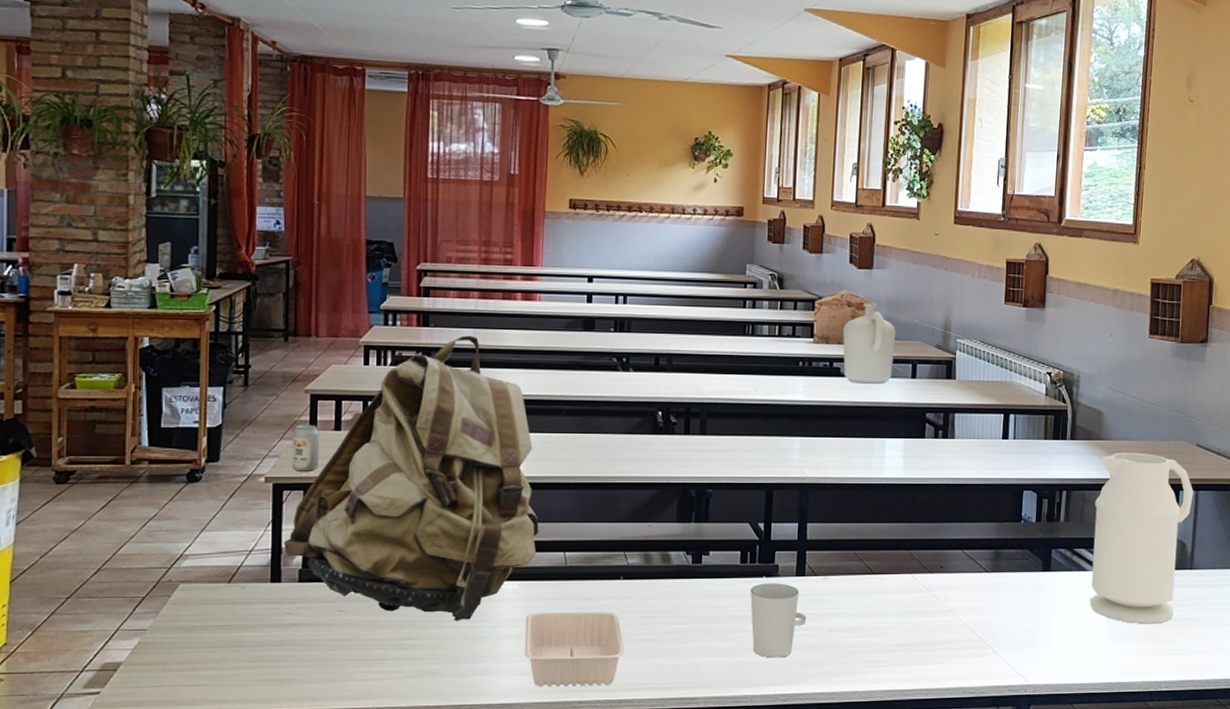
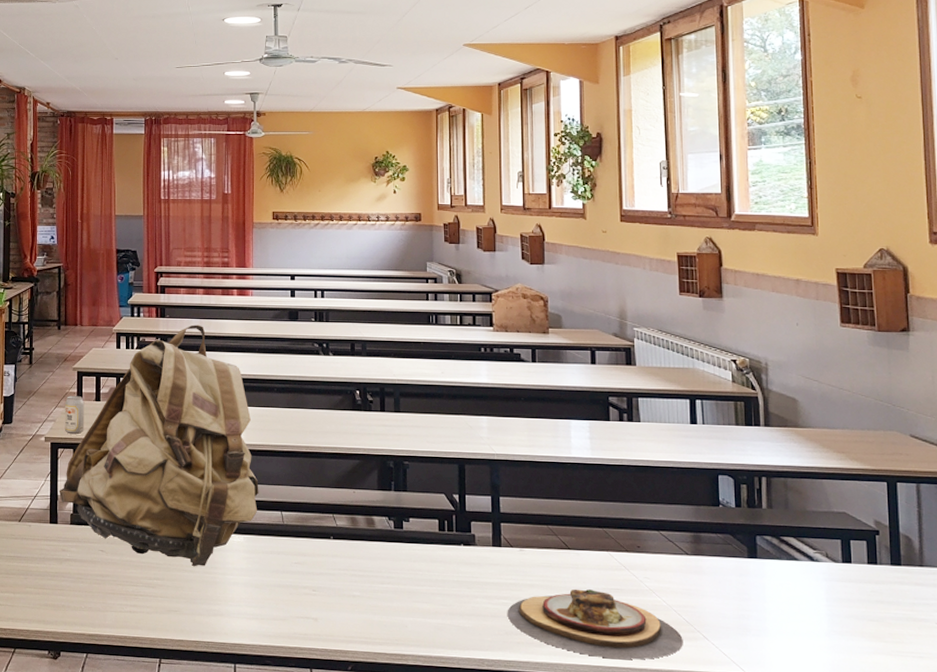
tray: present [524,612,625,687] -> none [250,564,338,636]
cup: present [750,583,806,658] -> none [450,551,505,624]
plate: none [806,614,975,682] -> present [507,589,683,660]
water jug: present [843,303,896,385] -> none [521,295,572,370]
water jug: present [1089,452,1194,624] -> none [799,440,914,622]

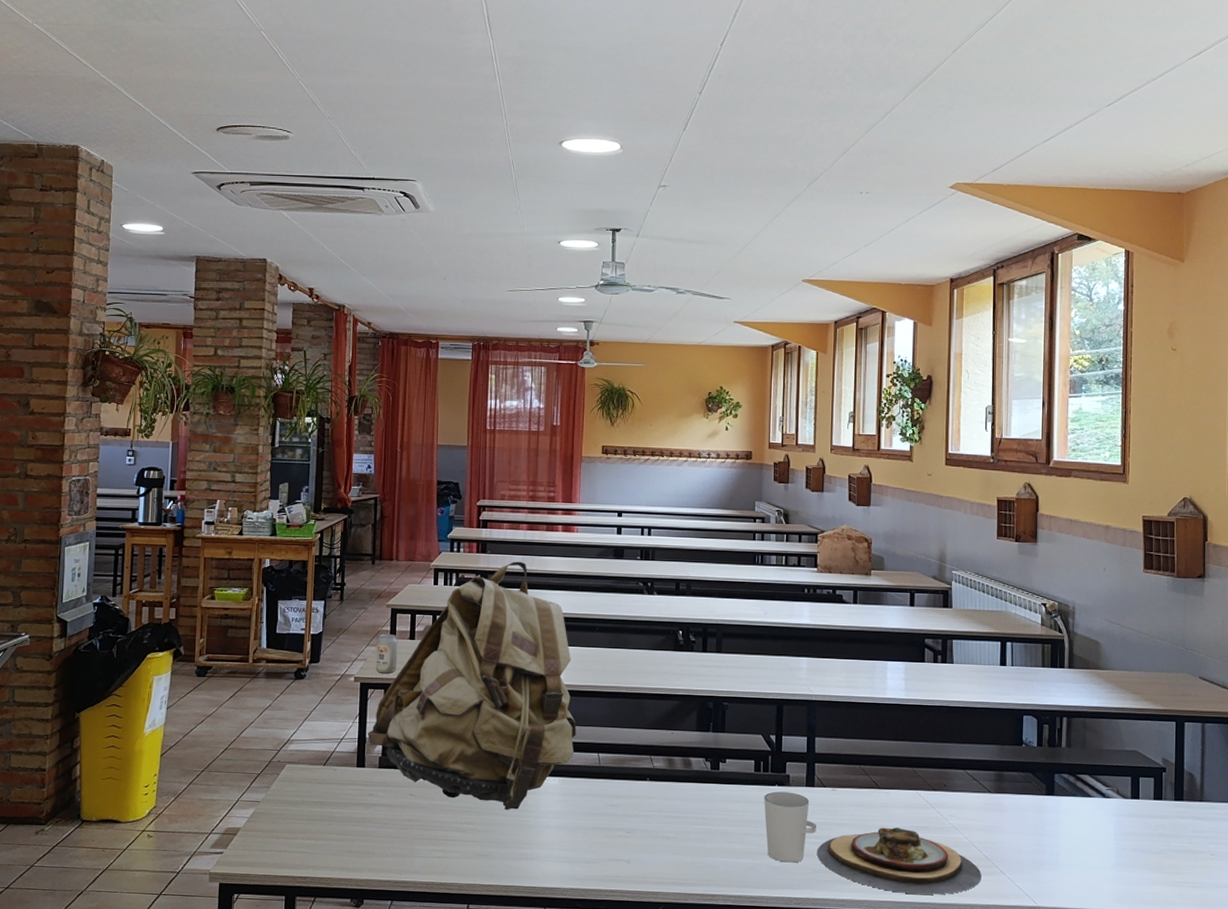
cup: none [450,551,505,624] -> present [764,791,816,863]

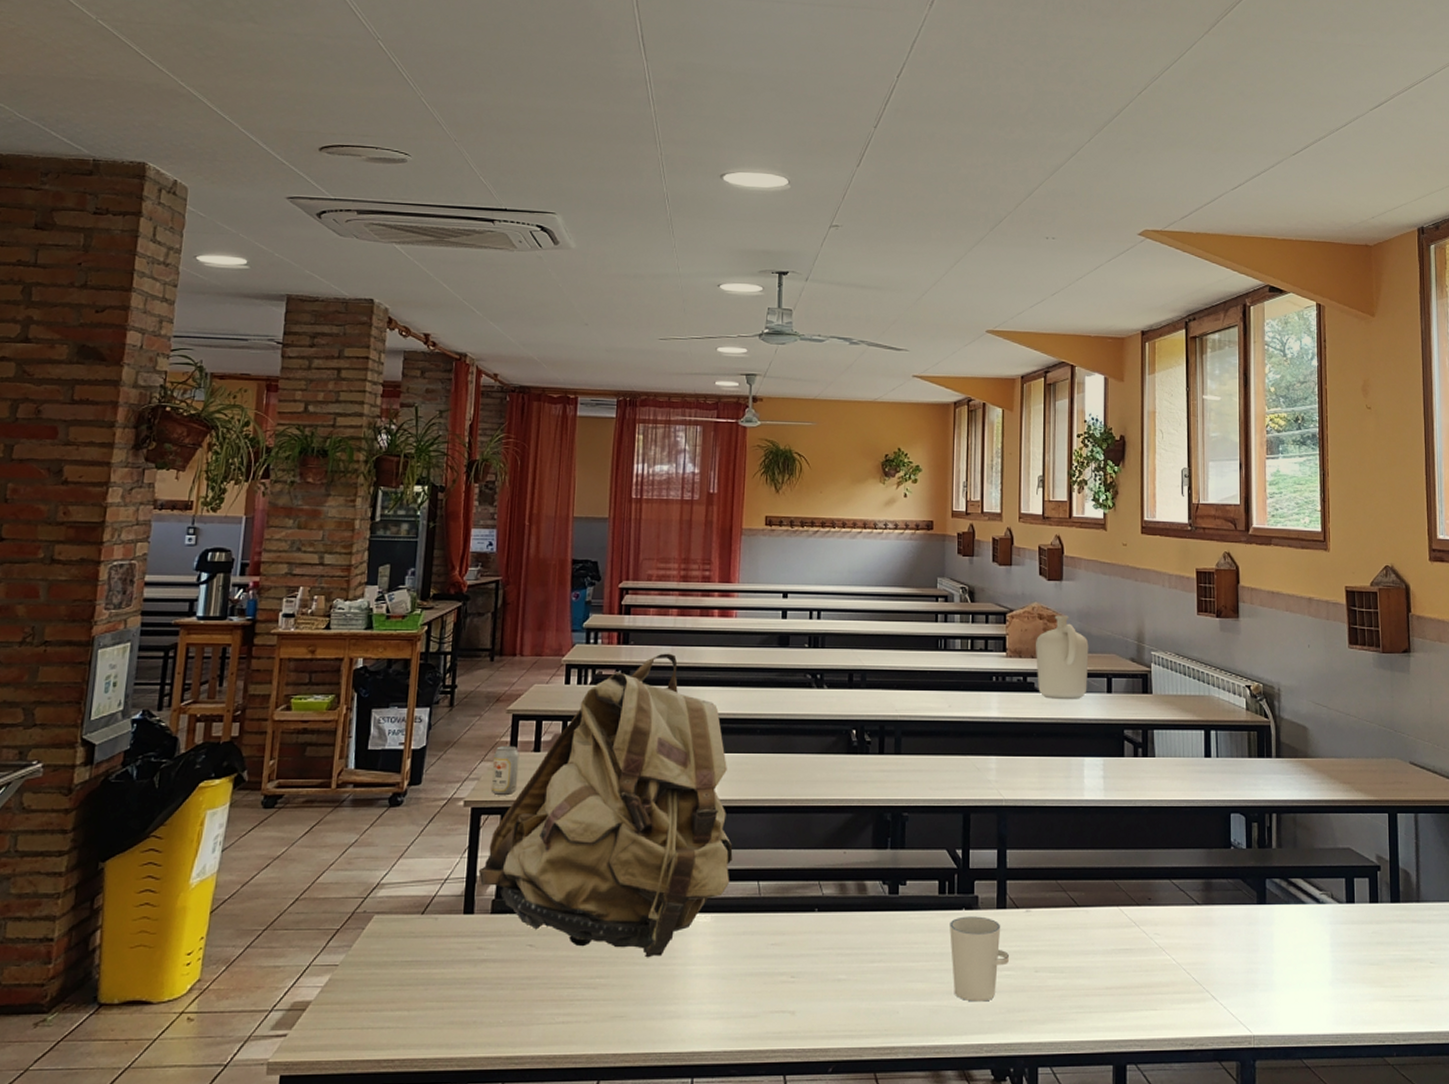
plate: present [817,827,982,895] -> none [1010,952,1192,1031]
water jug: none [844,536,894,612] -> present [1036,615,1089,700]

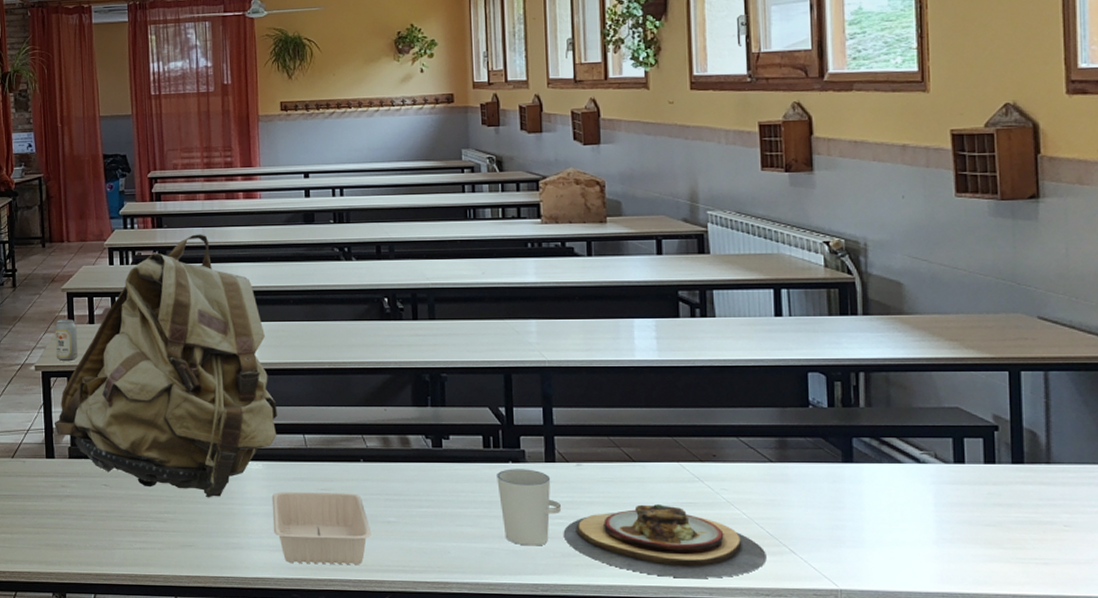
tray: none [716,948,820,1033] -> present [271,492,372,566]
plate: none [1010,952,1192,1031] -> present [563,504,767,579]
water jug: present [1036,615,1089,700] -> none [573,179,634,264]

